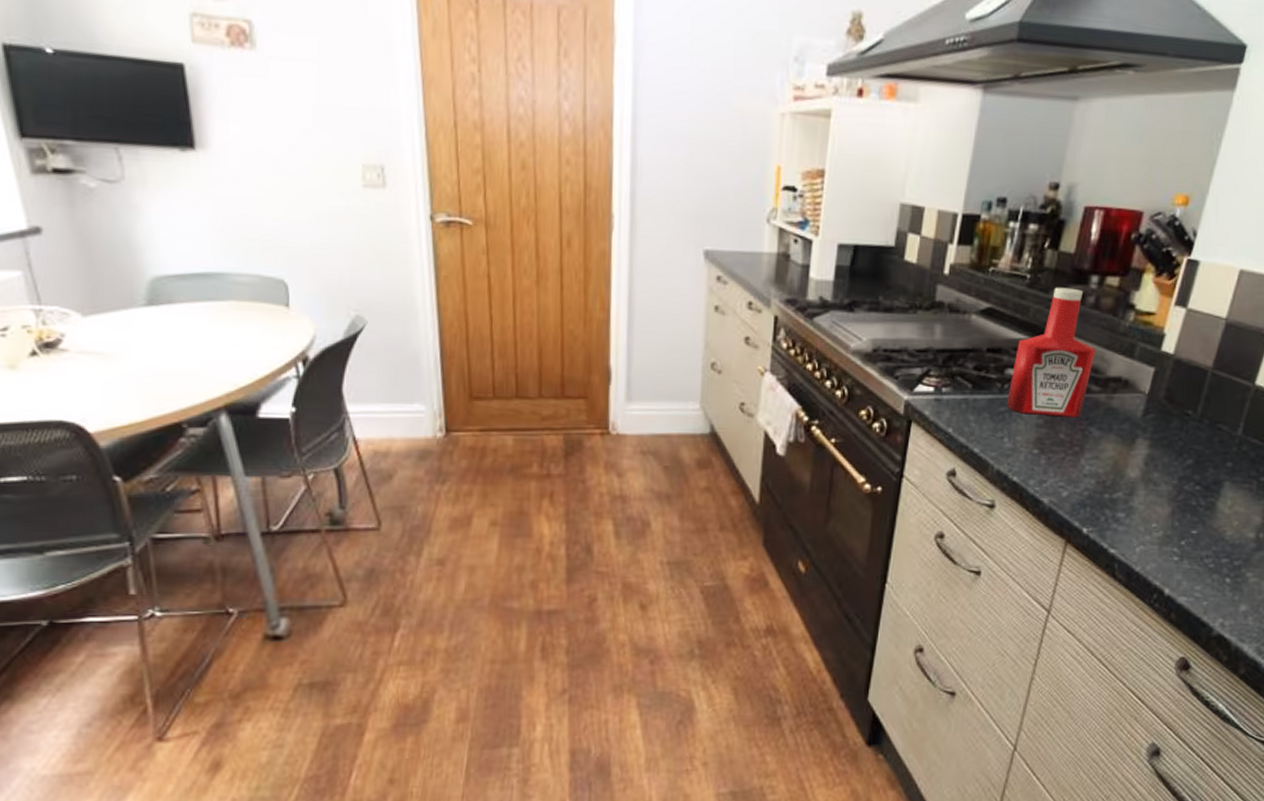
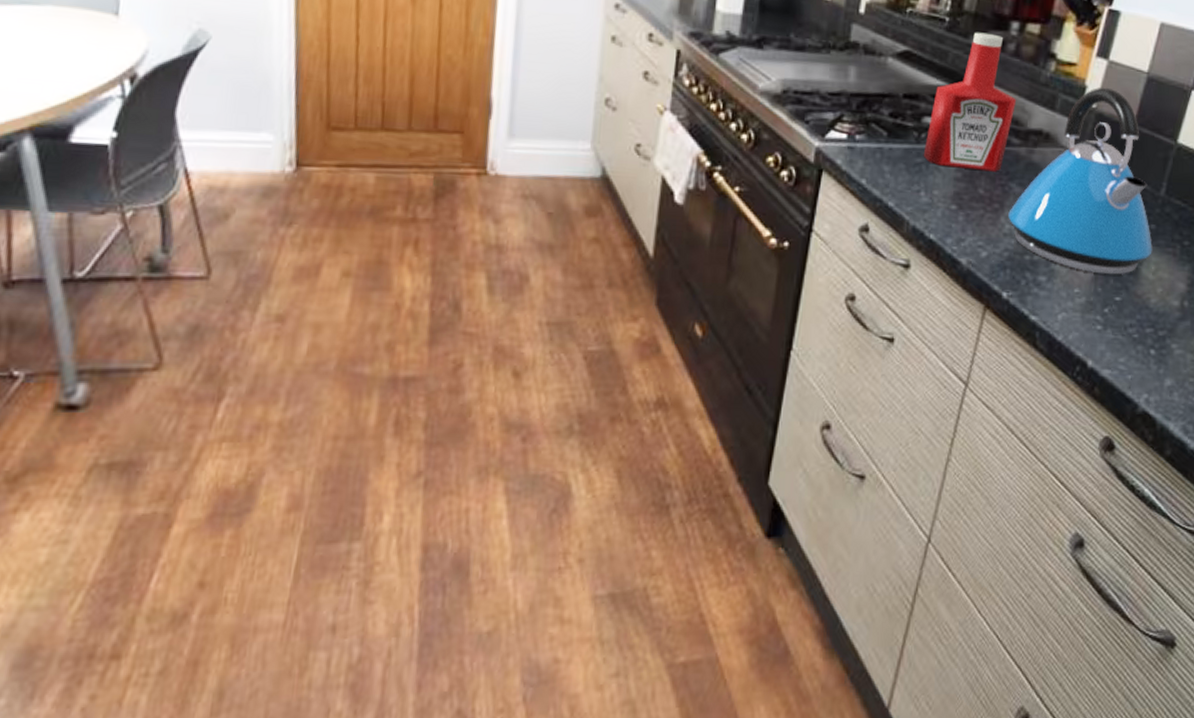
kettle: none [1088,334,1229,510] -> present [1008,87,1153,275]

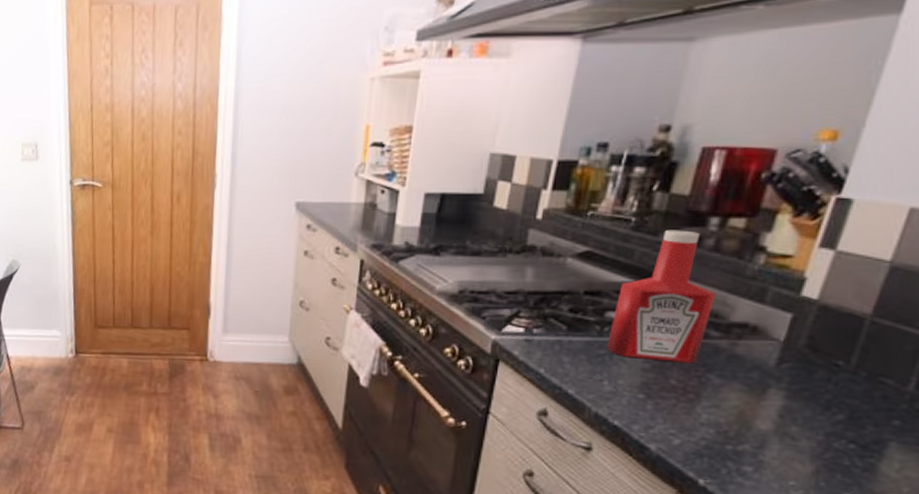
kettle: present [1008,87,1153,275] -> none [706,278,896,471]

